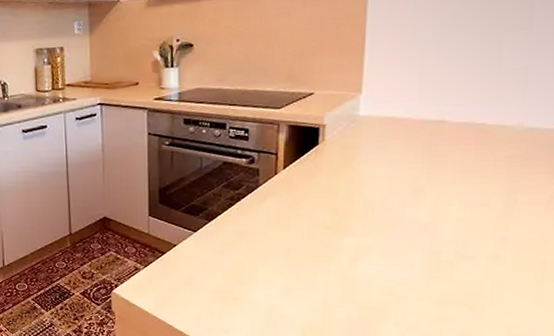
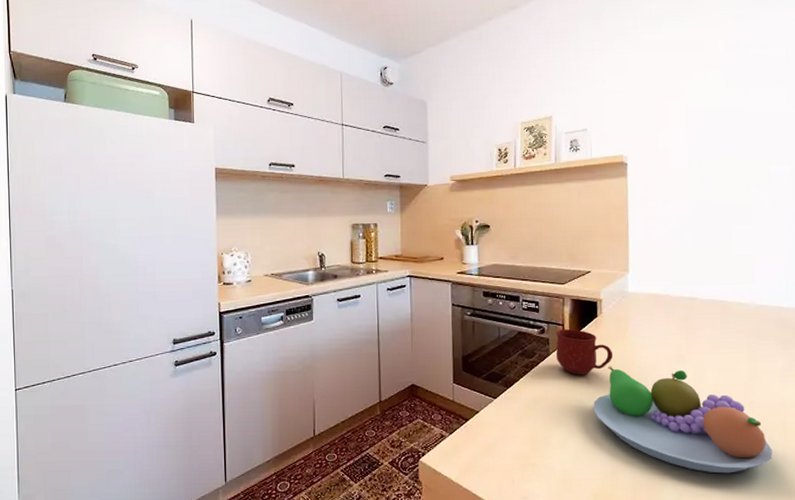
mug: none [266,158,334,208] -> present [555,329,613,375]
fruit bowl: none [307,198,525,314] -> present [593,366,773,474]

